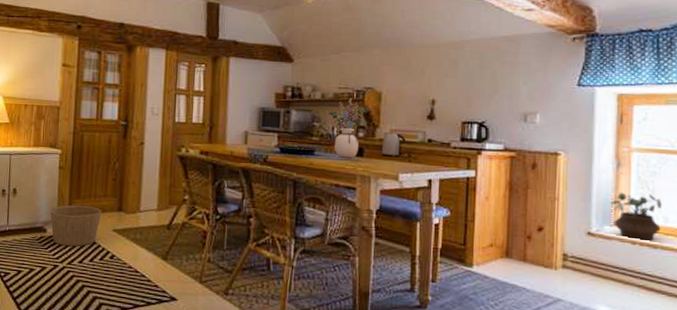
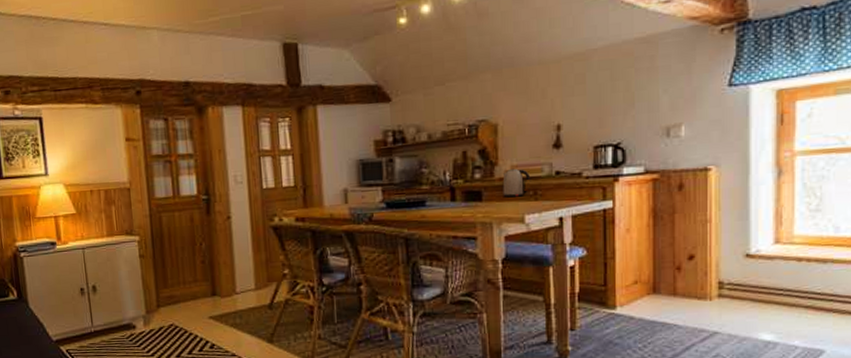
basket: present [50,205,102,247] -> none [136,294,194,341]
bouquet: present [328,99,372,160] -> none [437,136,488,207]
potted plant: present [610,192,662,241] -> none [771,202,831,256]

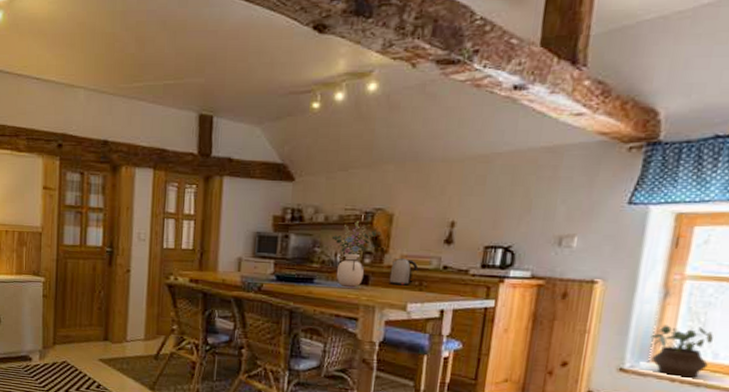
bouquet: none [437,136,488,207] -> present [331,221,381,288]
potted plant: none [771,202,831,256] -> present [650,325,713,378]

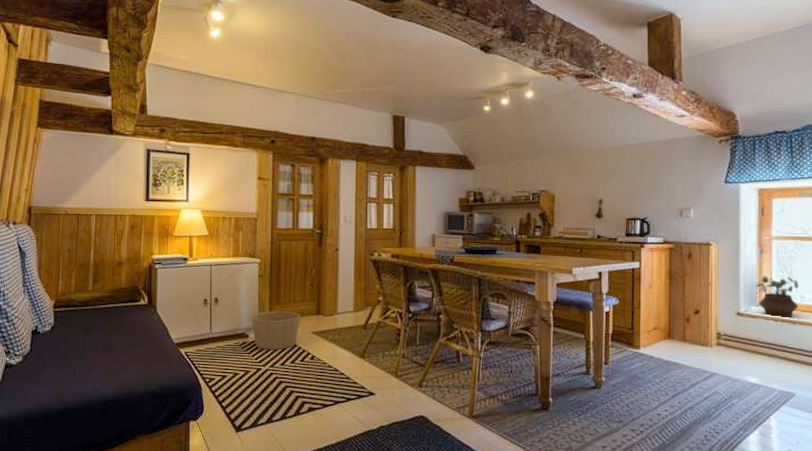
basket: none [34,334,88,376] -> present [251,310,301,350]
bouquet: present [331,221,381,288] -> none [507,201,547,257]
kettle: present [389,258,419,286] -> none [556,230,579,253]

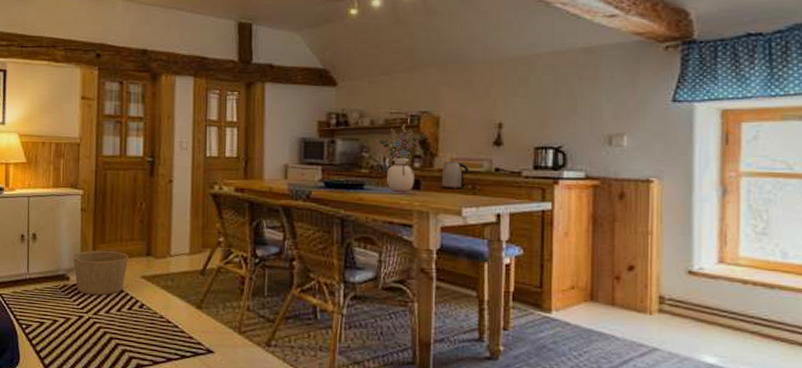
bouquet: none [507,201,547,257] -> present [378,125,429,193]
kettle: none [556,230,579,253] -> present [441,161,470,190]
potted plant: present [755,276,798,317] -> none [715,224,778,279]

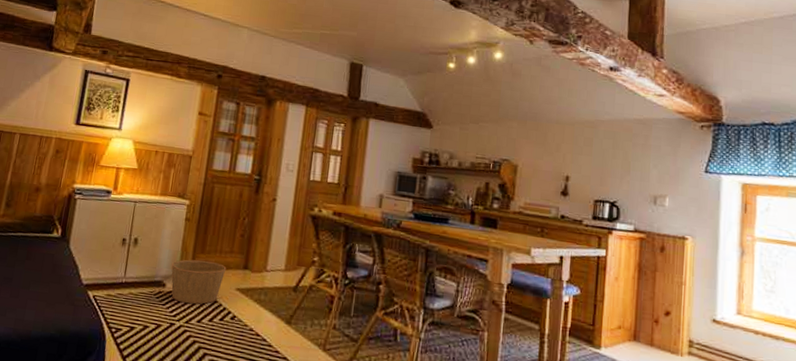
bouquet: present [378,125,429,193] -> none [464,169,508,231]
kettle: present [441,161,470,190] -> none [515,205,540,232]

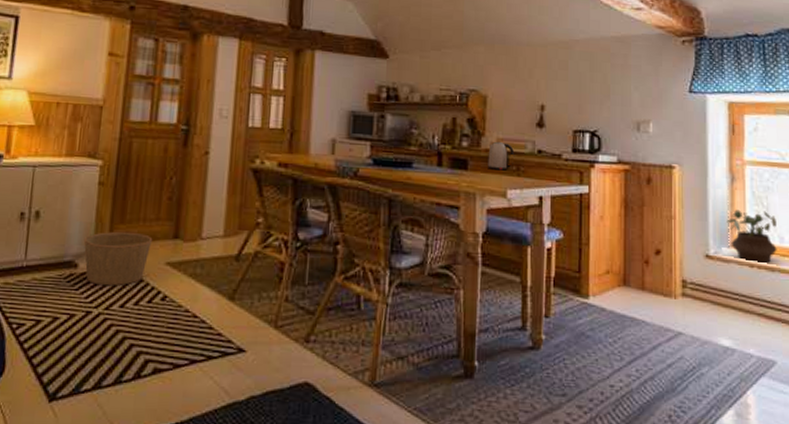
kettle: none [515,205,540,232] -> present [487,141,515,171]
potted plant: none [735,281,783,332] -> present [727,209,777,263]

